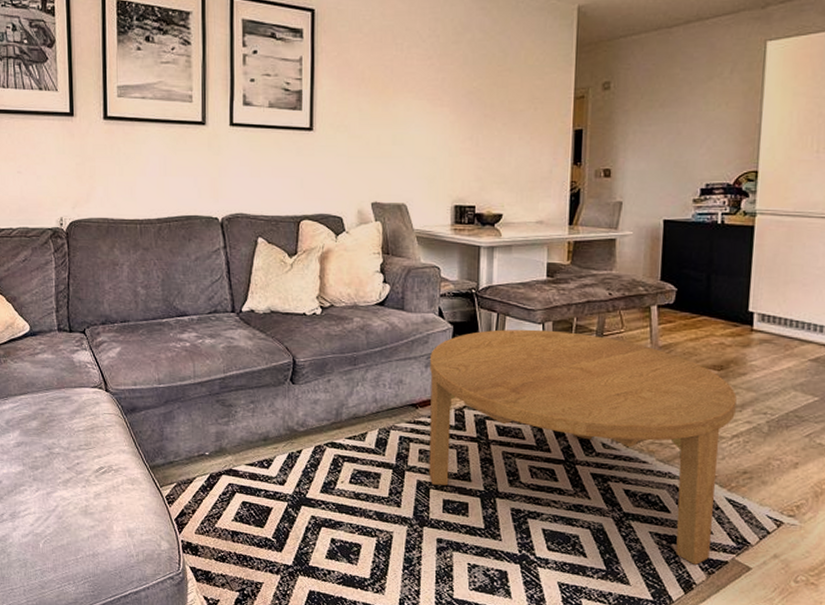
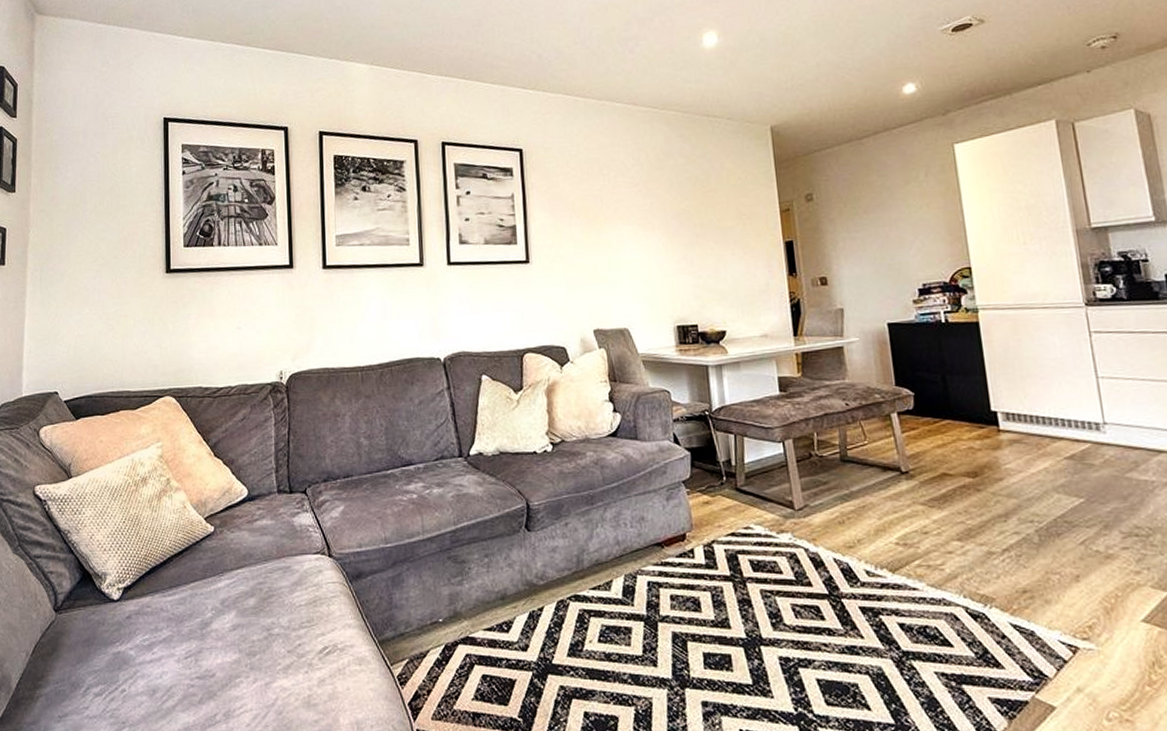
coffee table: present [429,329,737,565] -> none [670,448,1006,708]

